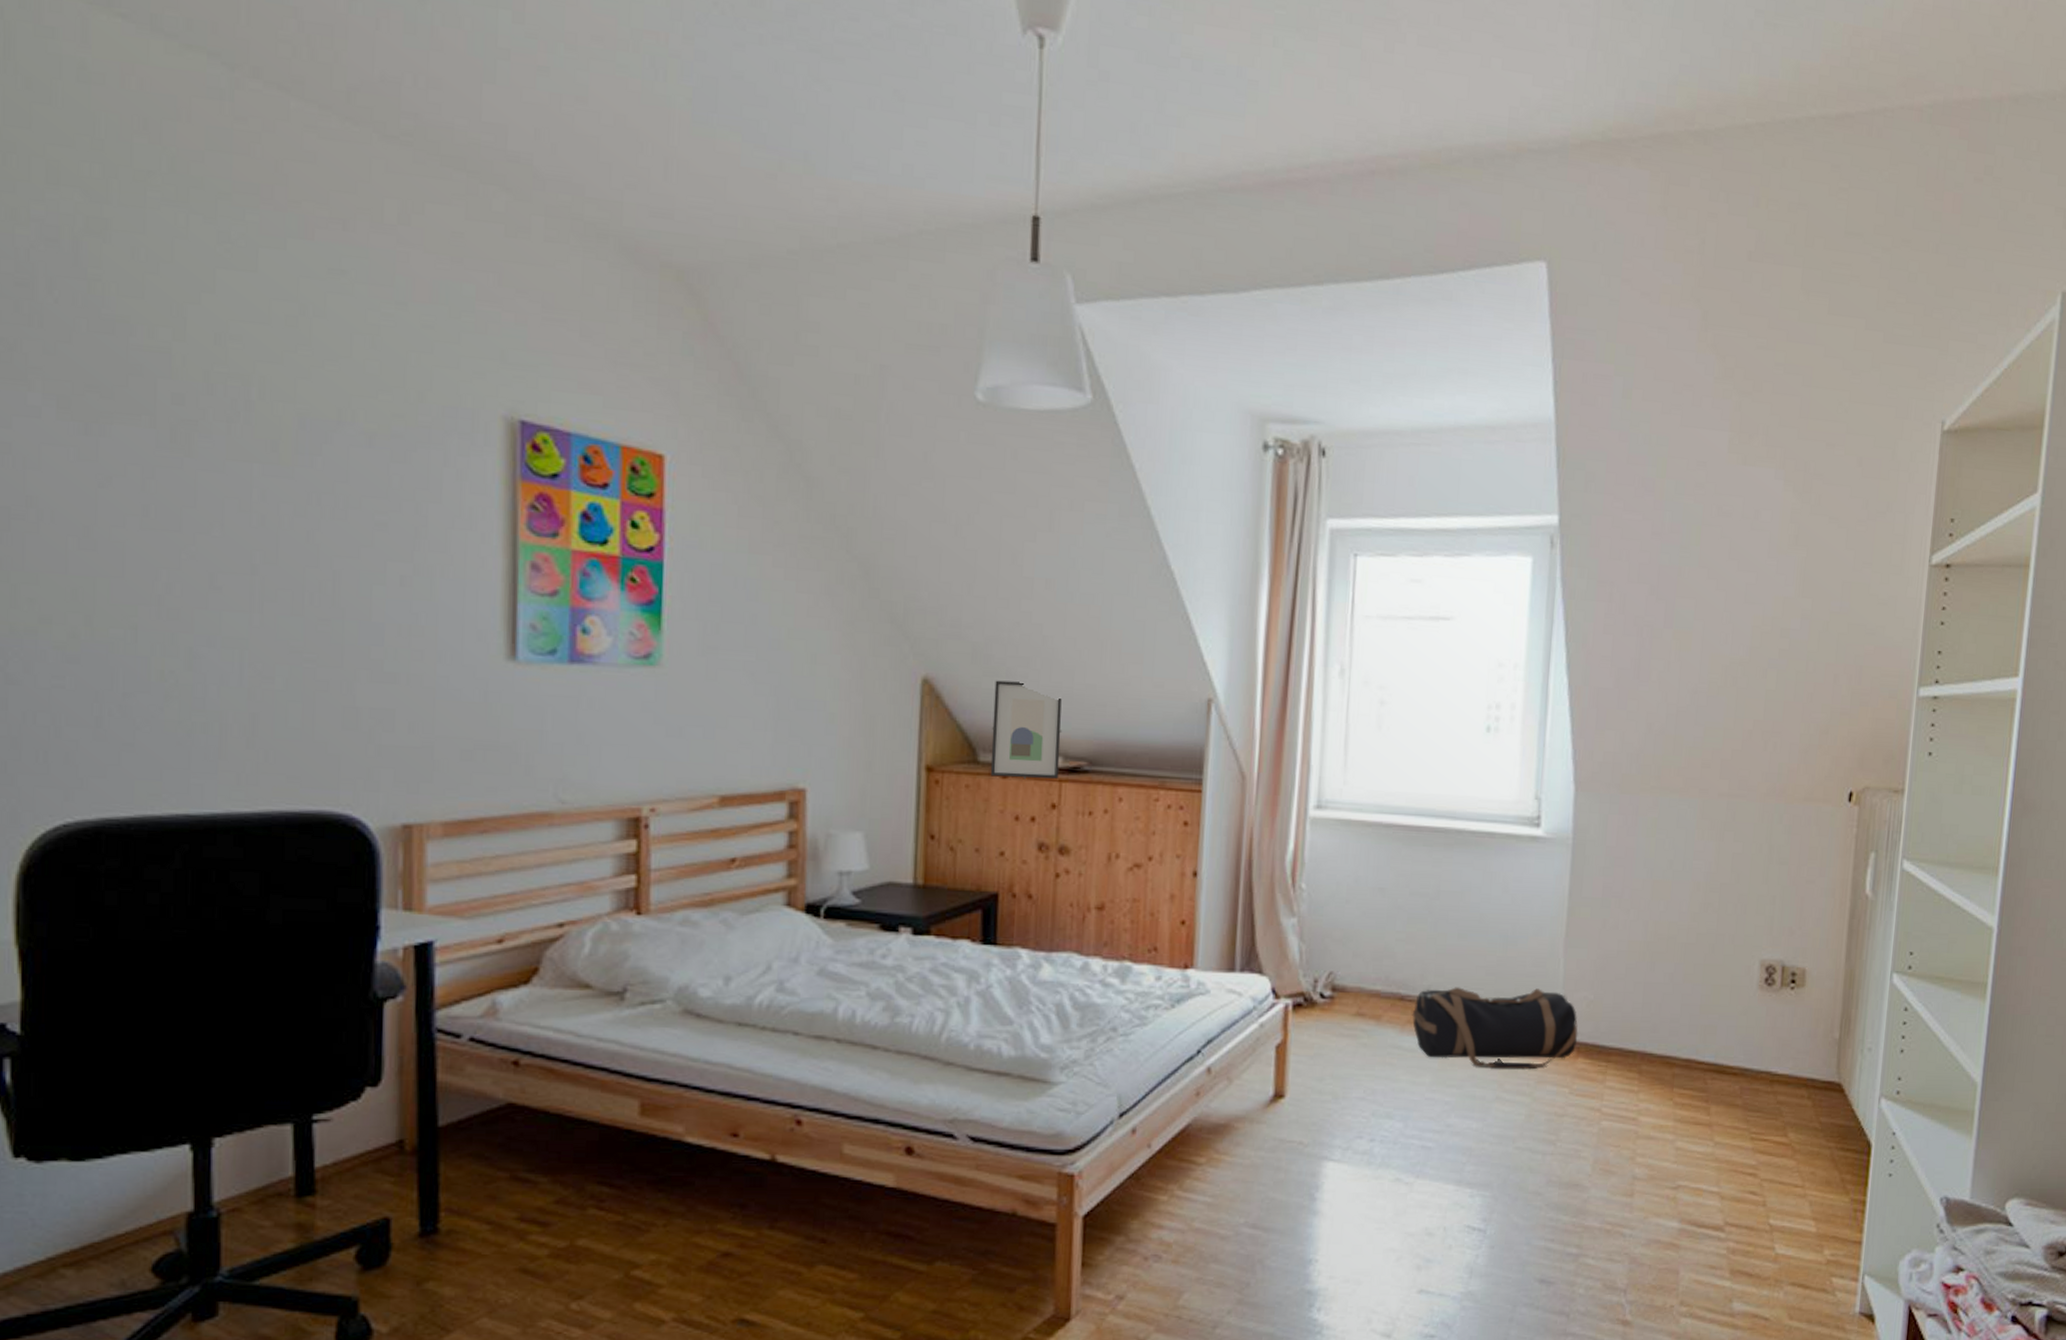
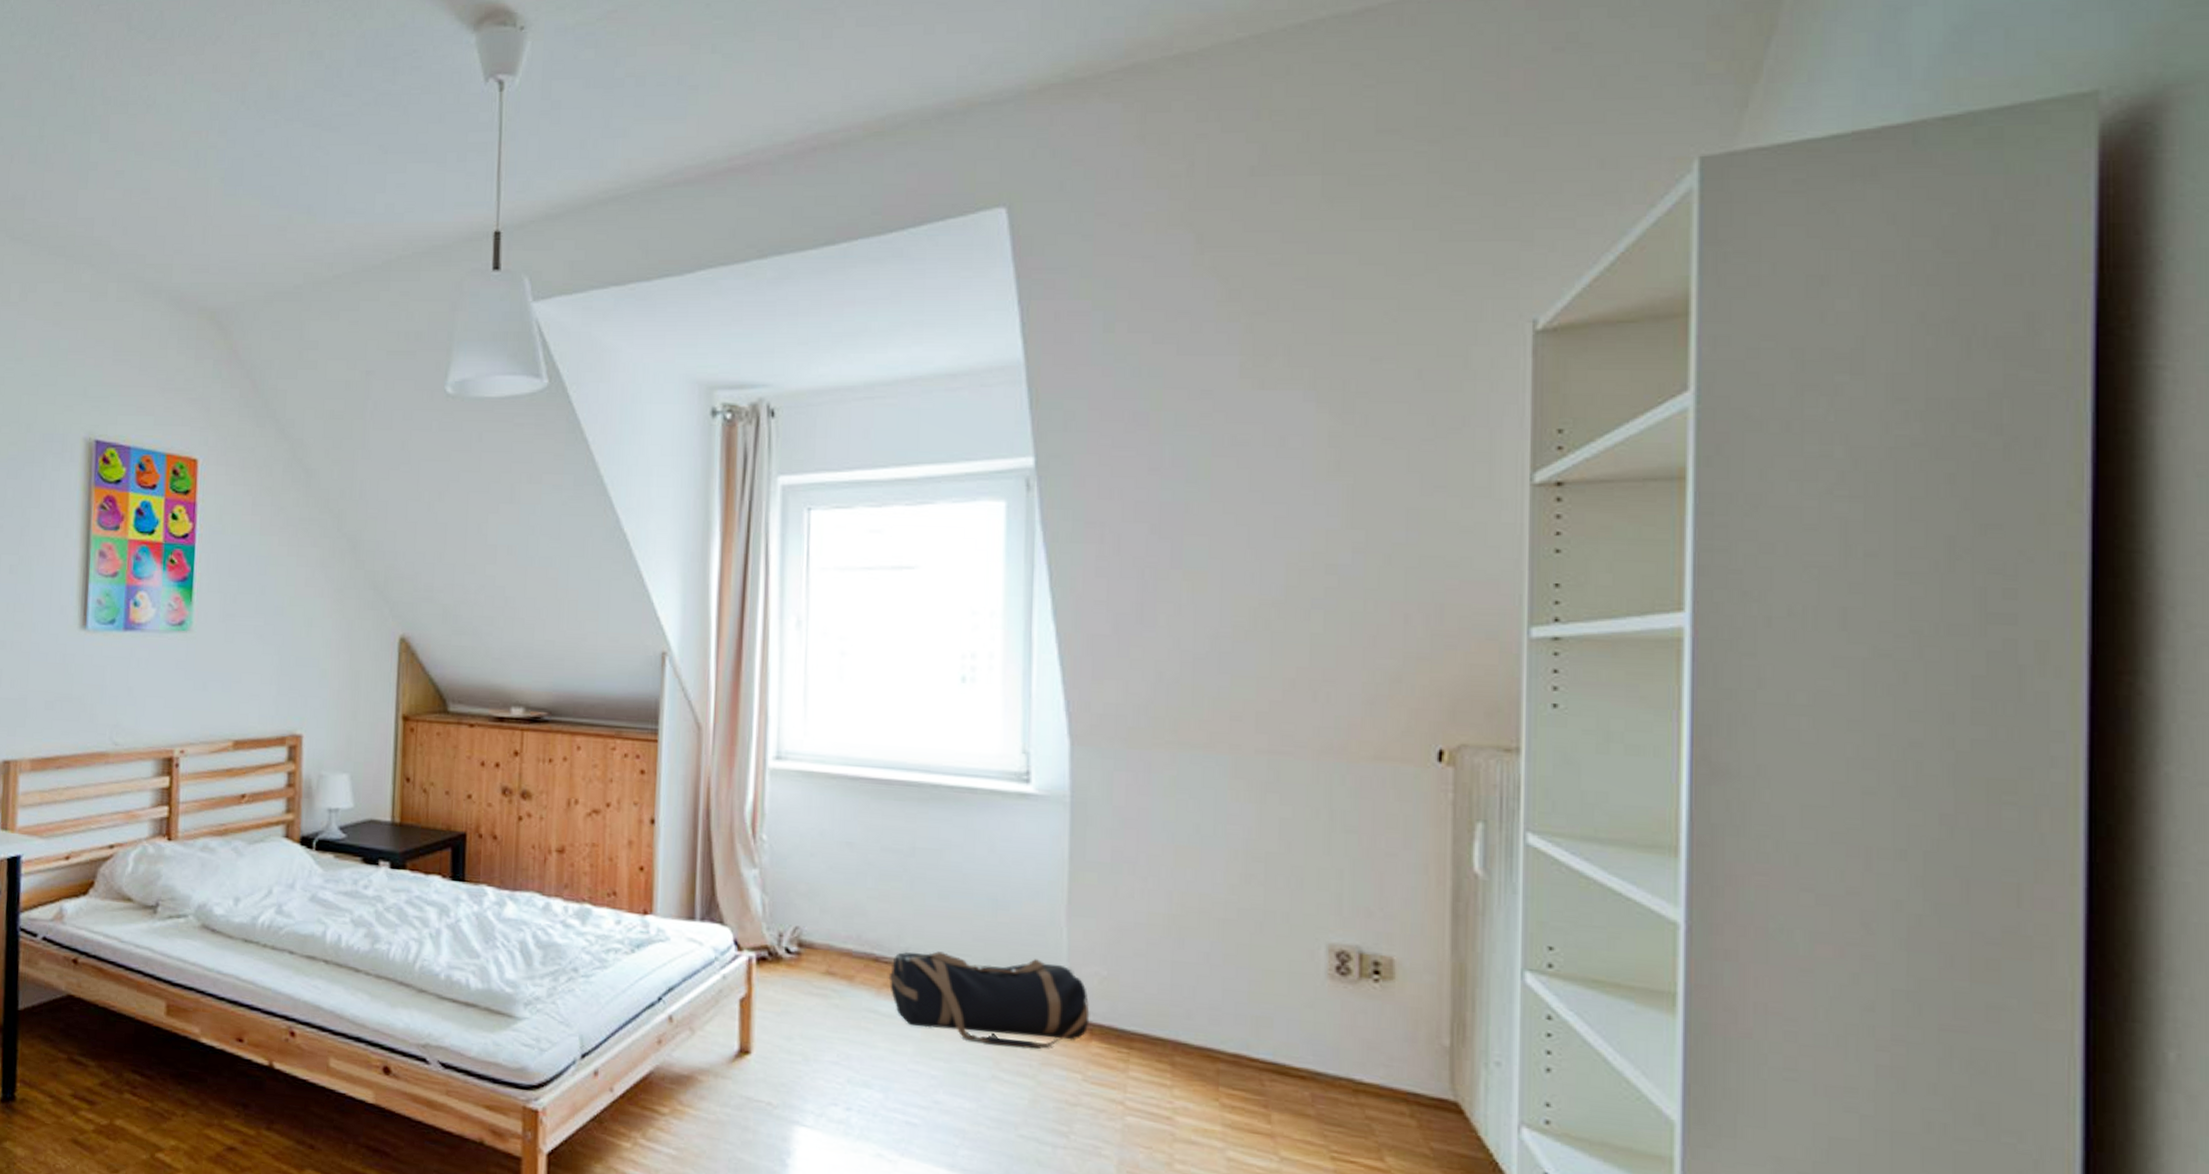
picture frame: present [990,680,1063,780] -> none [458,638,524,729]

